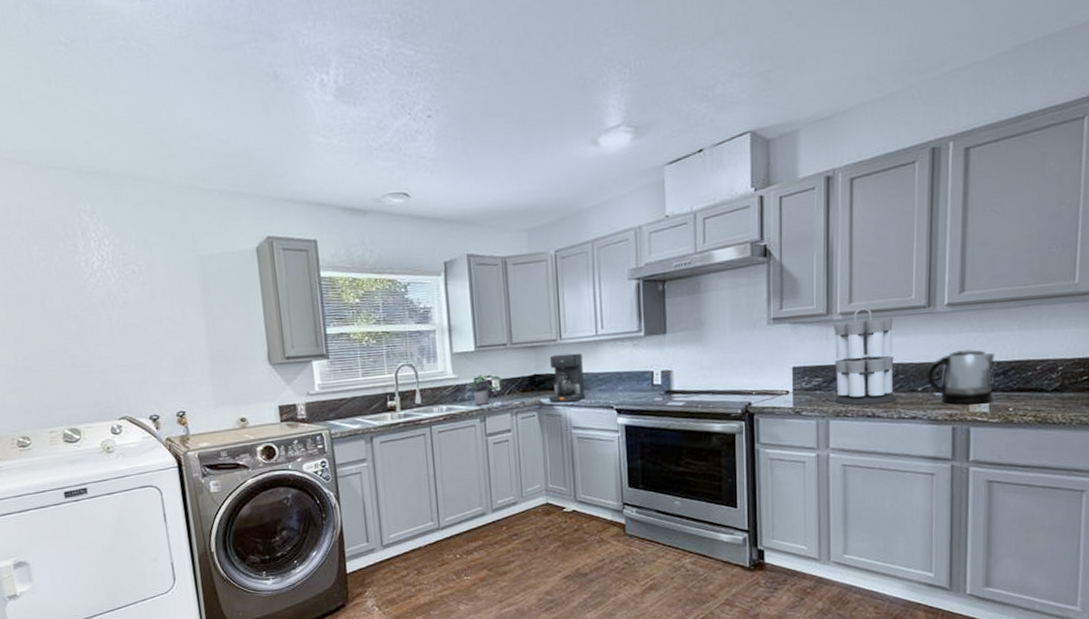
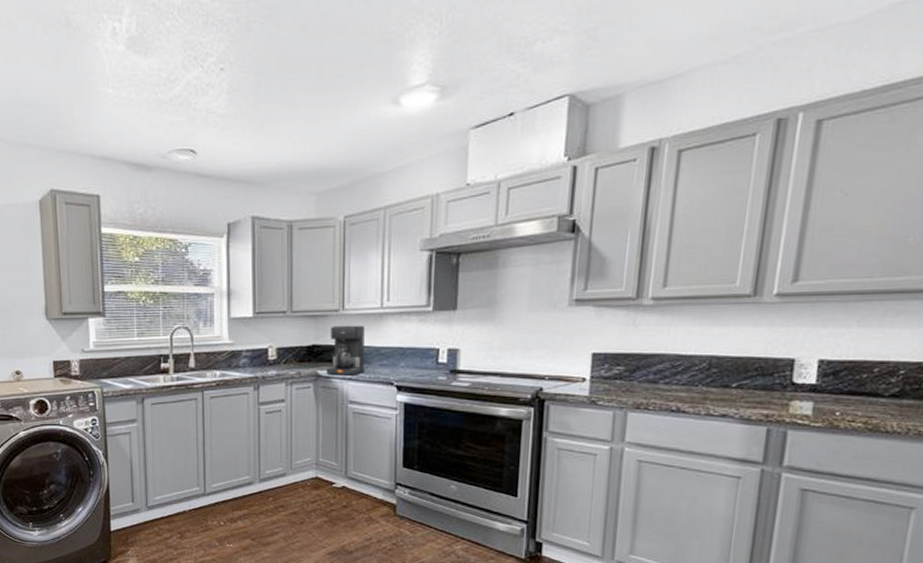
potted plant: present [466,374,502,406] -> none [241,342,279,374]
spice rack: present [833,307,896,405] -> none [636,292,712,398]
kettle: present [927,348,994,405] -> none [743,344,825,406]

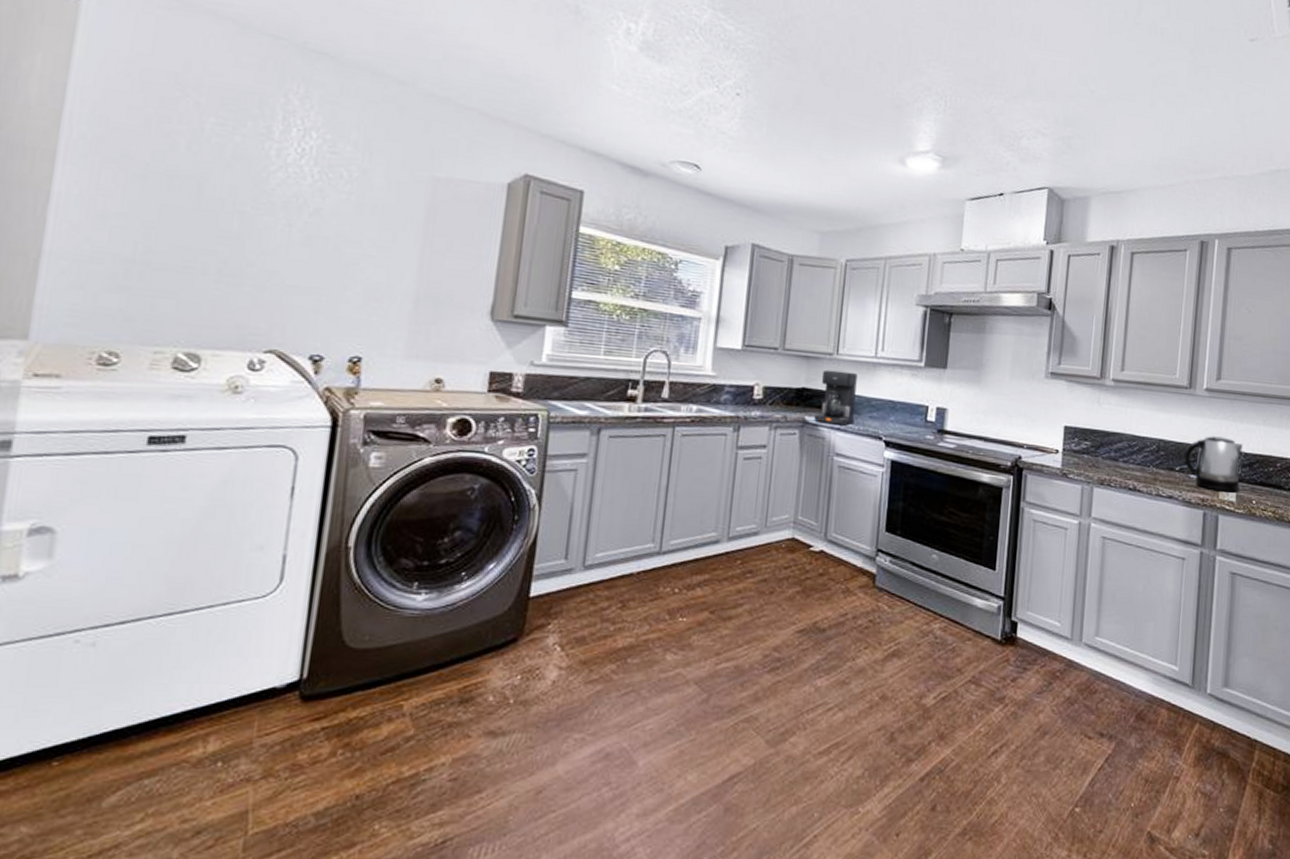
kettle: none [743,344,825,406] -> present [1184,435,1243,493]

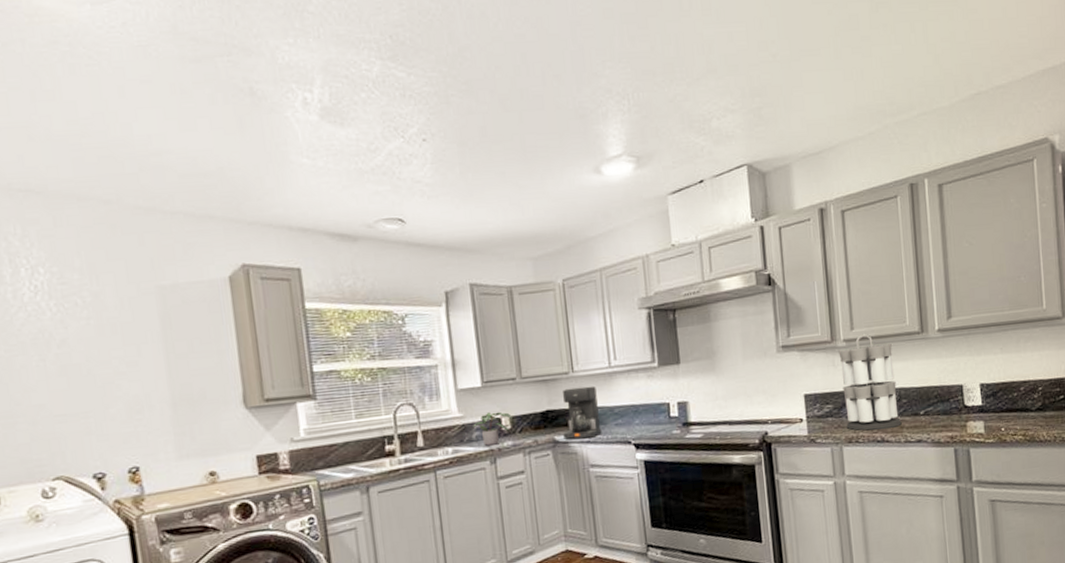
potted plant: none [724,377,766,414] -> present [473,411,512,447]
spice rack: none [1100,377,1159,478] -> present [838,333,902,431]
kettle: present [1184,435,1243,493] -> none [926,372,986,427]

